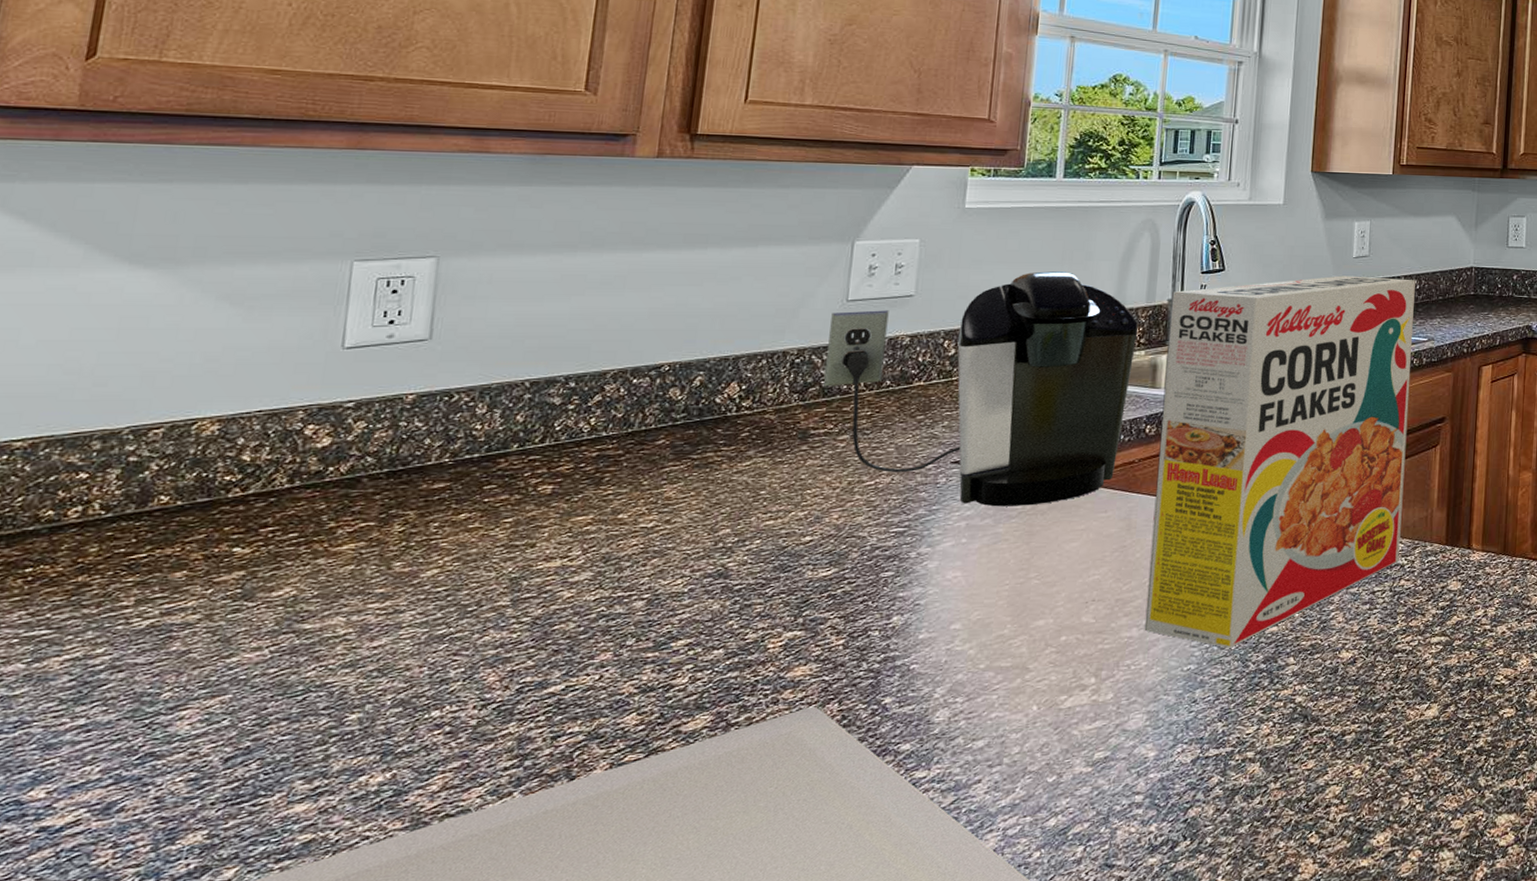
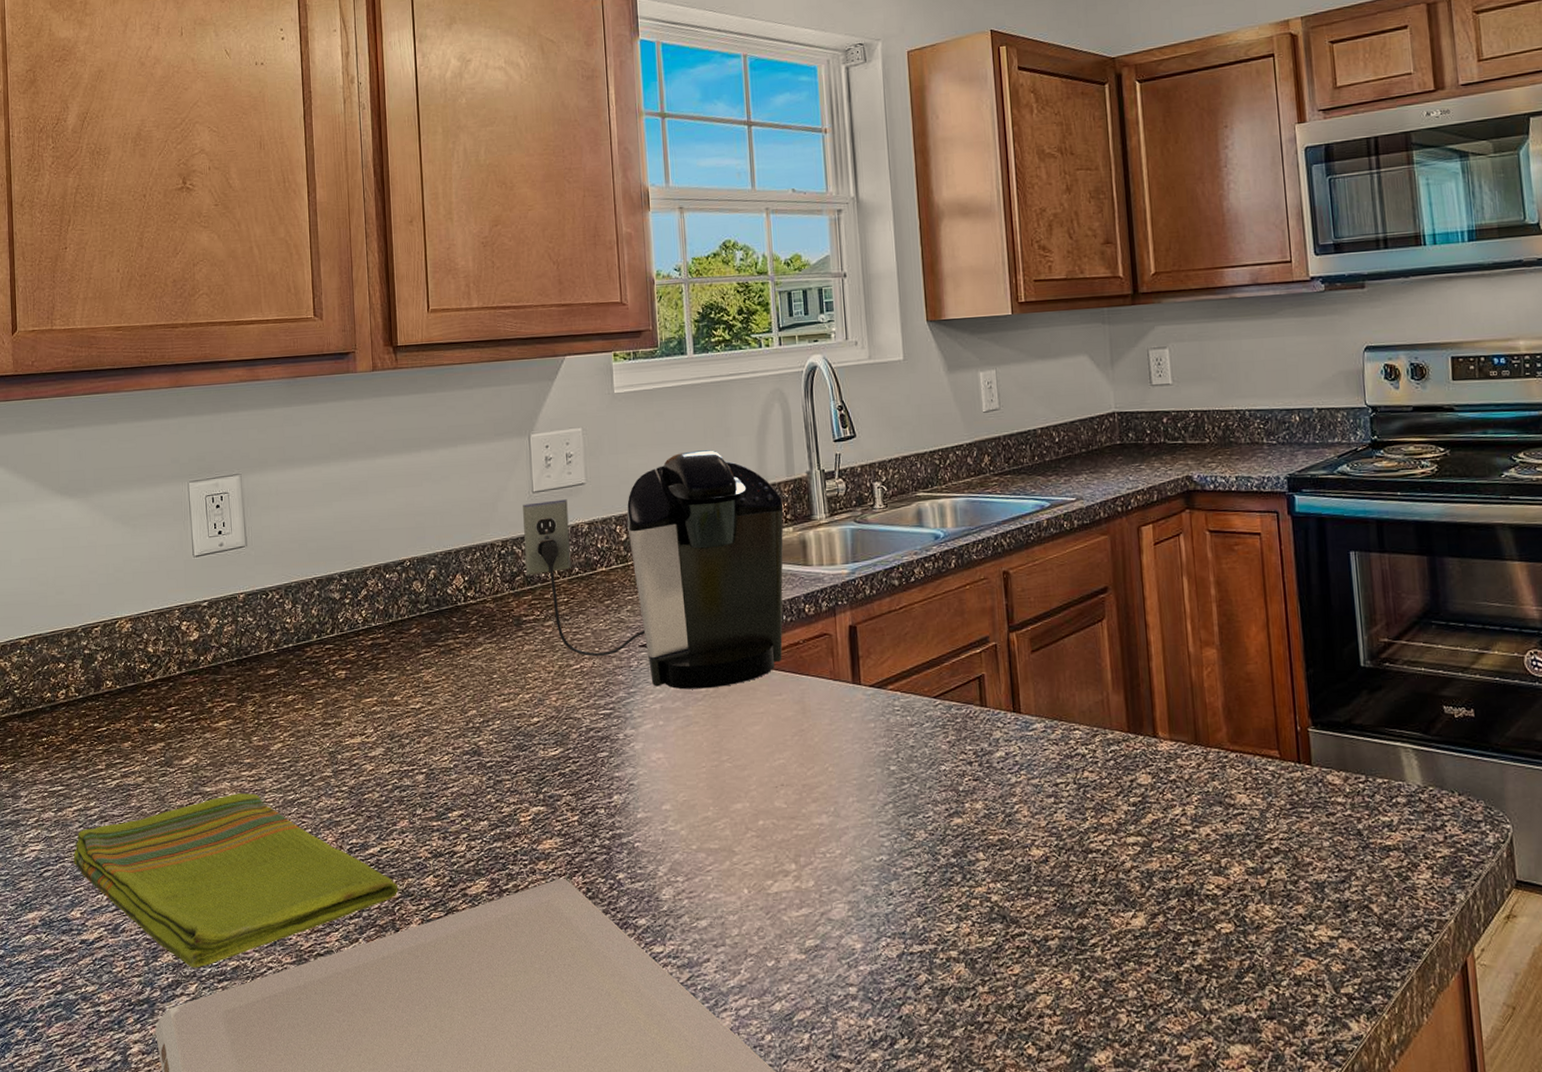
dish towel: none [47,629,584,848] -> present [73,793,399,968]
cereal box: present [1144,275,1416,648] -> none [809,431,1079,840]

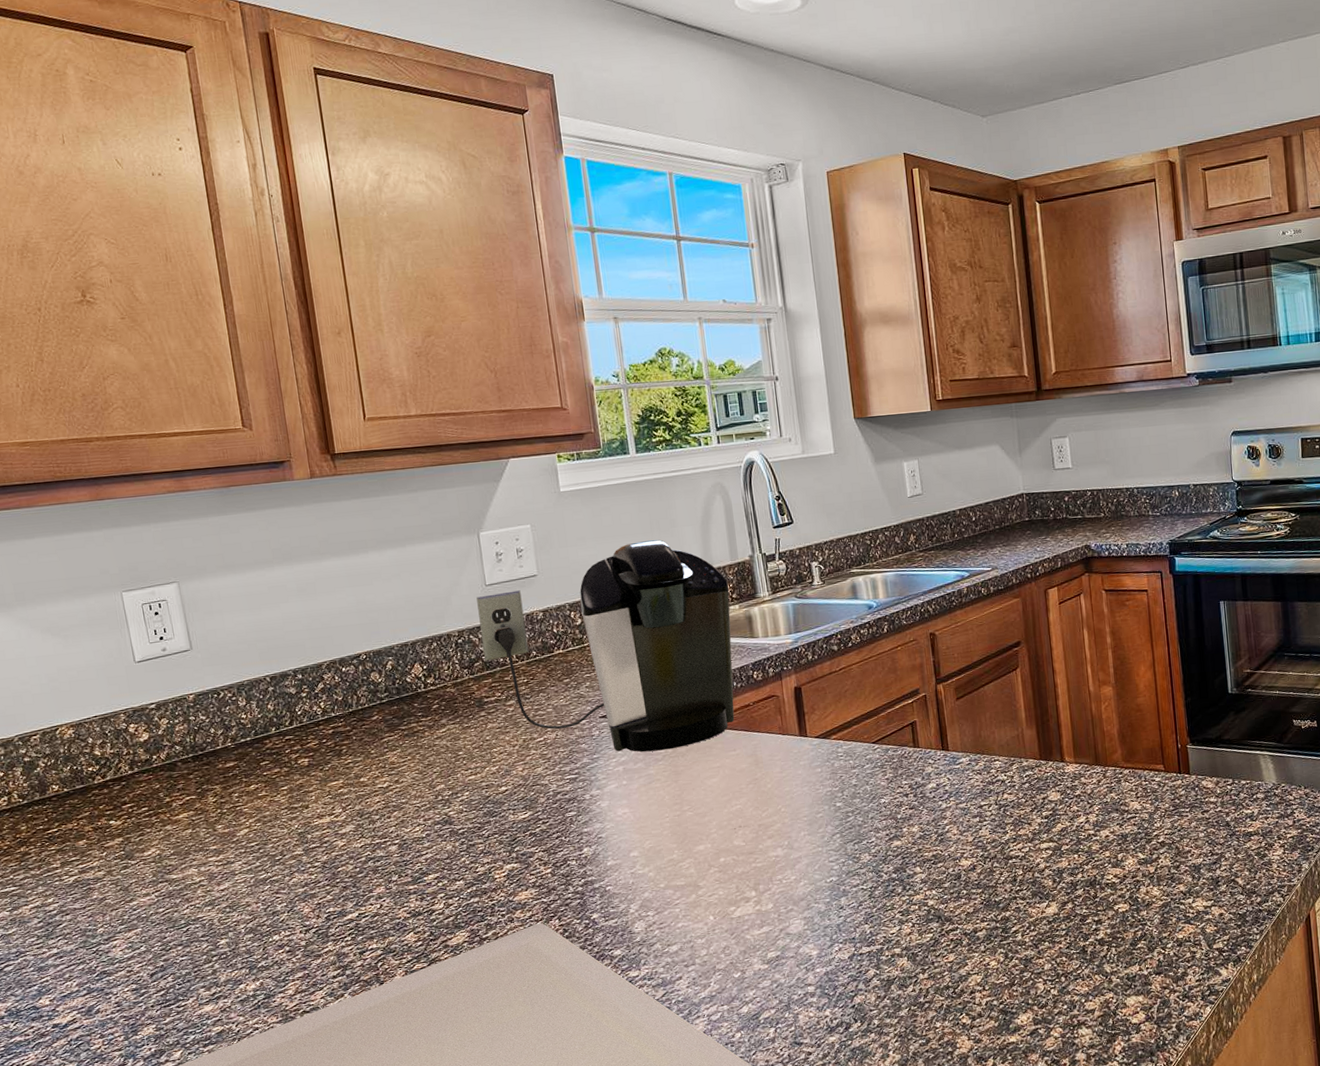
dish towel: present [73,793,399,968] -> none [35,876,380,1037]

